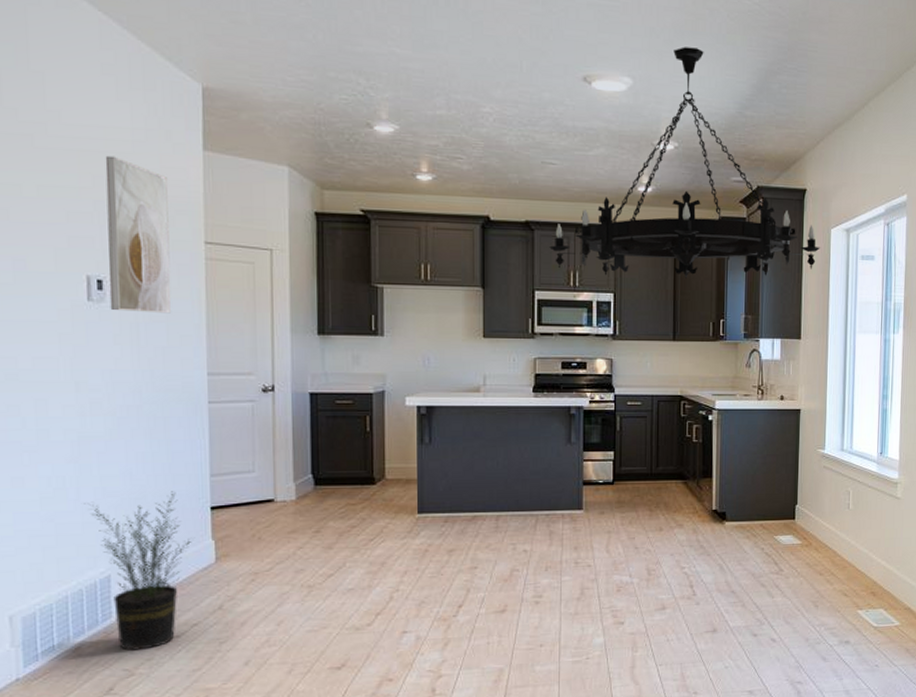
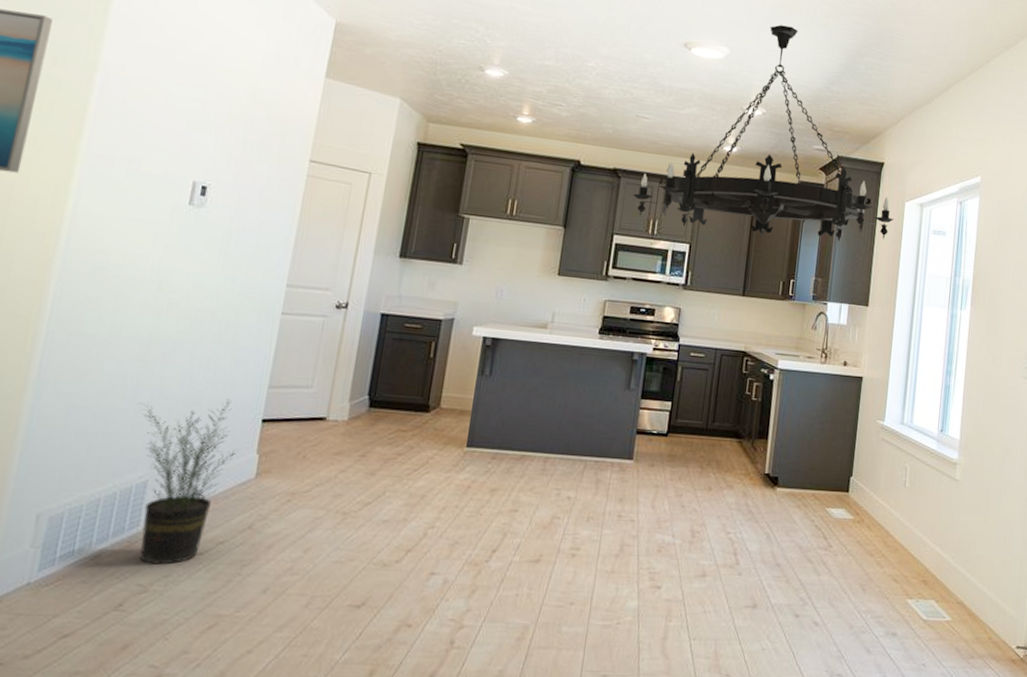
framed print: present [105,155,172,314] -> none [208,74,287,224]

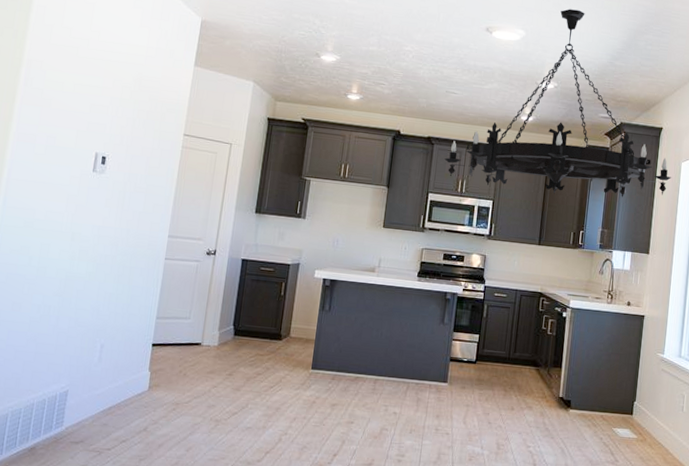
potted plant: present [139,399,237,565] -> none [60,327,134,457]

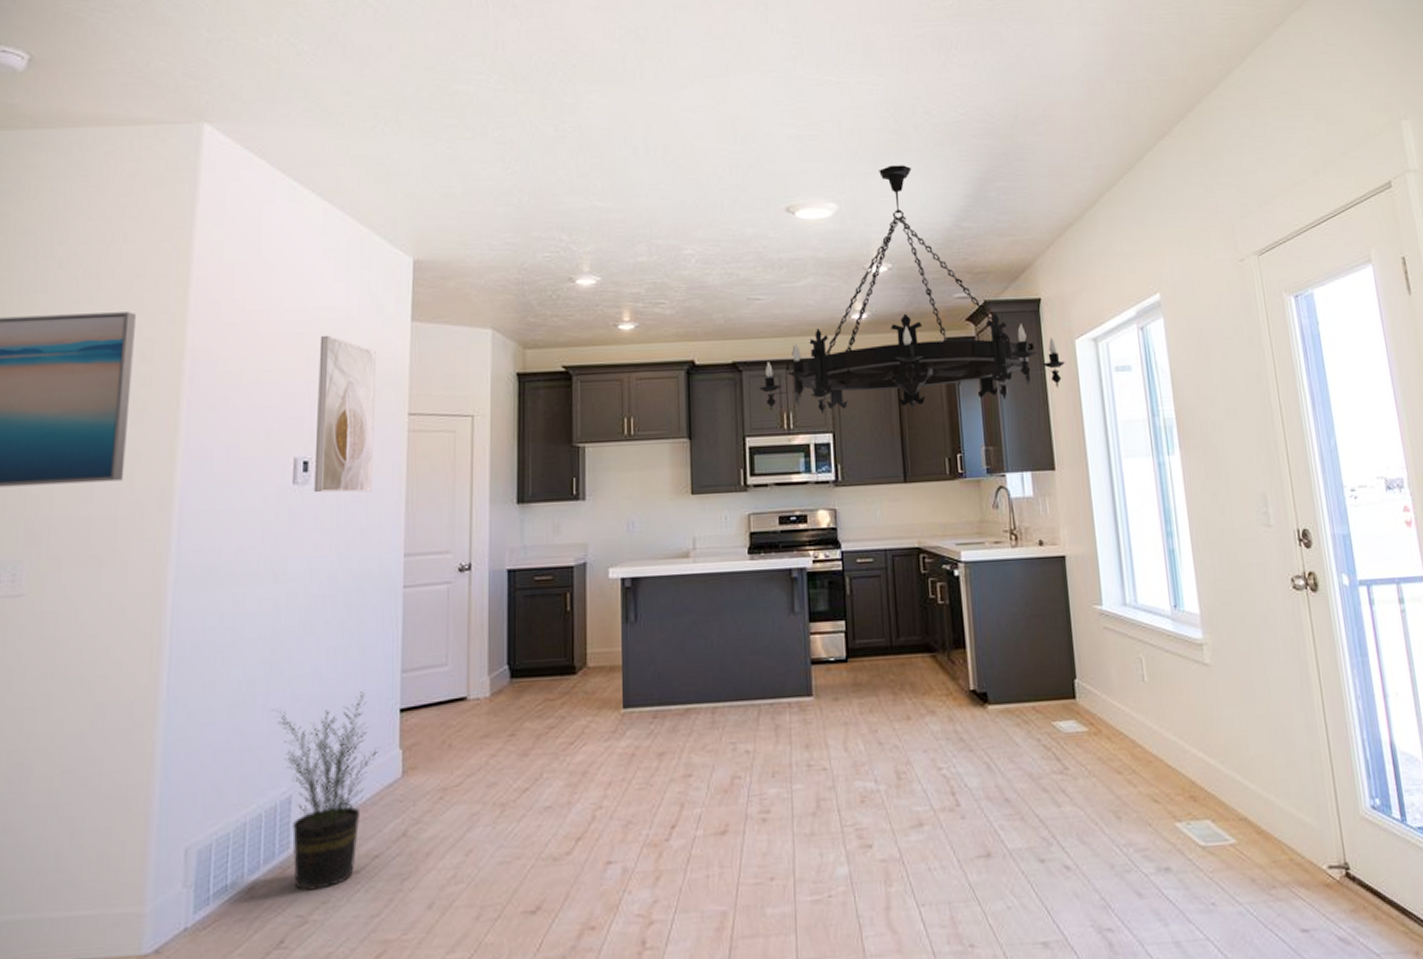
potted plant: none [60,327,134,457] -> present [271,691,379,891]
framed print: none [107,65,165,187] -> present [313,335,376,493]

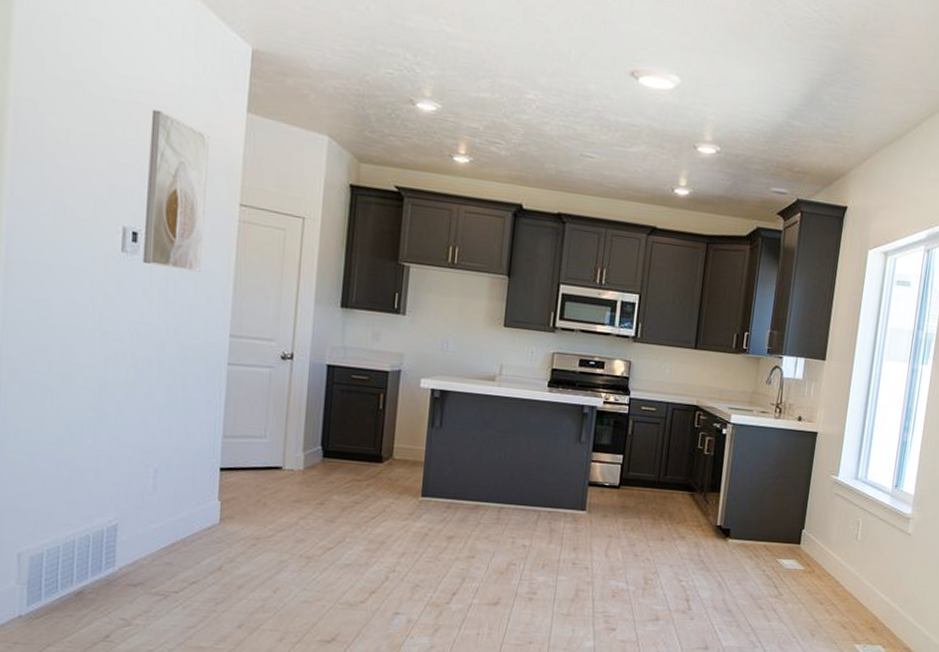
potted plant: present [271,691,379,891] -> none [99,448,199,602]
chandelier: present [759,165,1066,414] -> none [579,49,856,292]

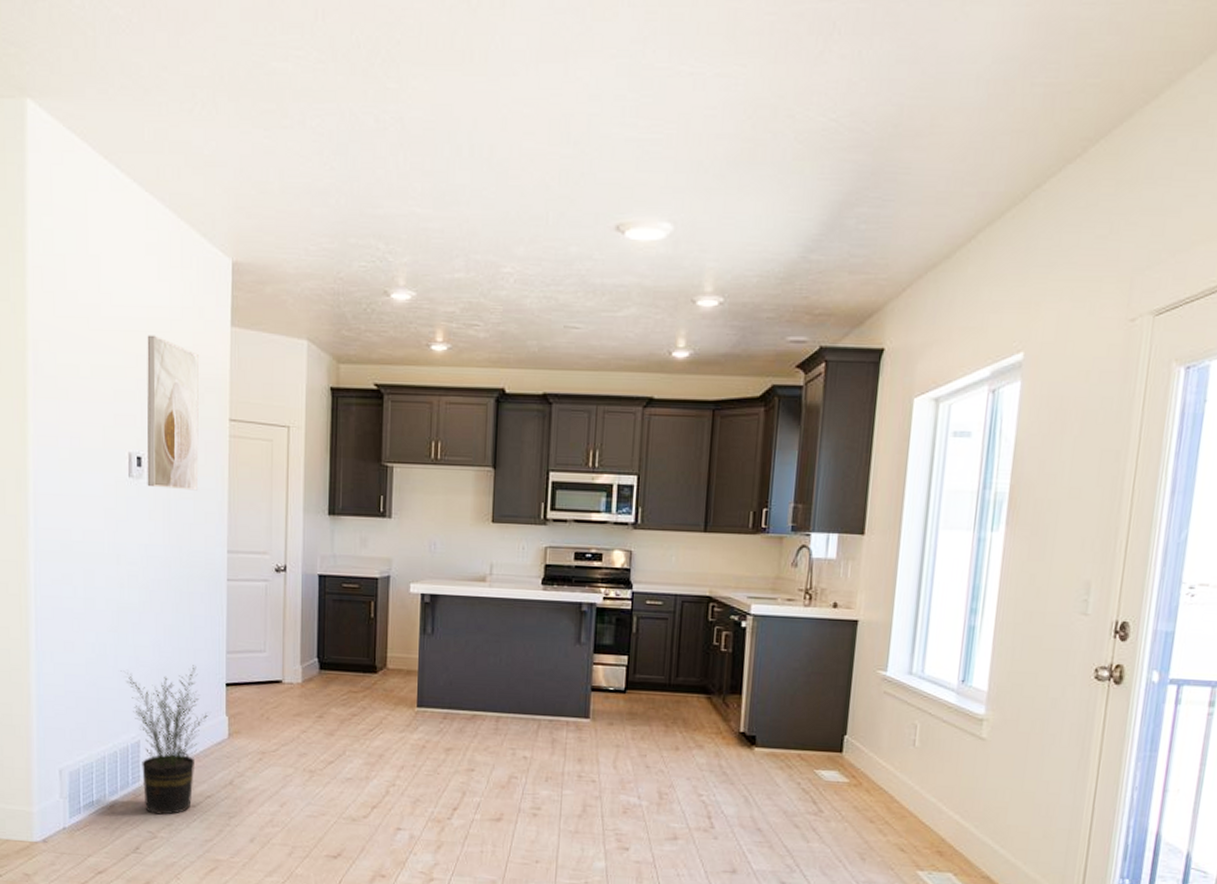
potted plant: none [99,448,199,602] -> present [120,665,209,815]

